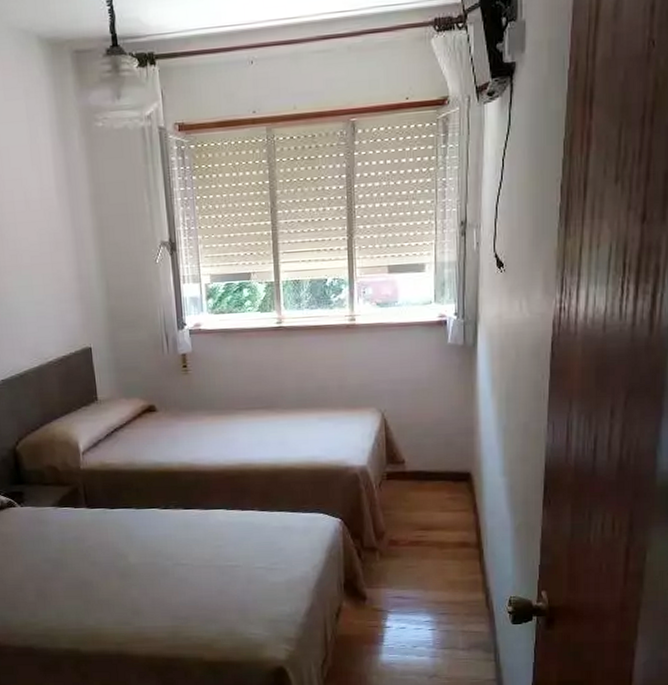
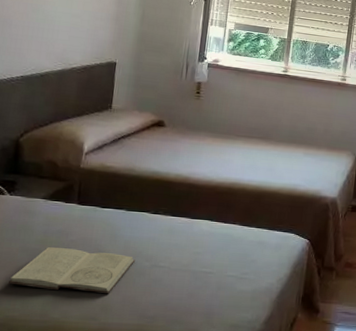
book: none [40,554,157,598] -> present [9,247,136,294]

